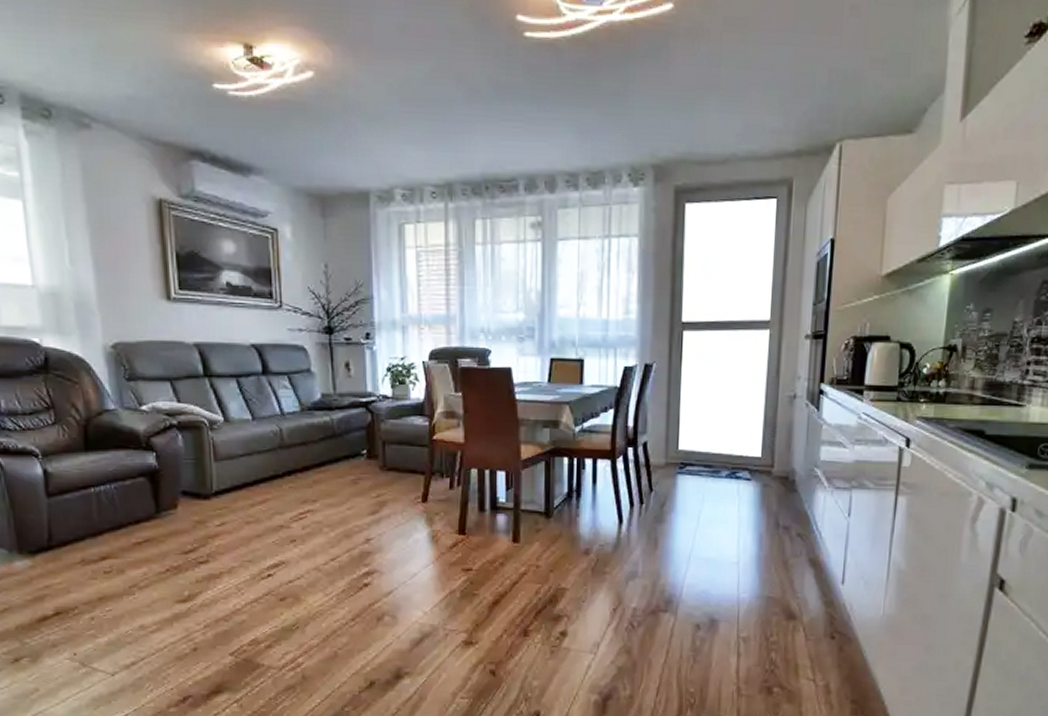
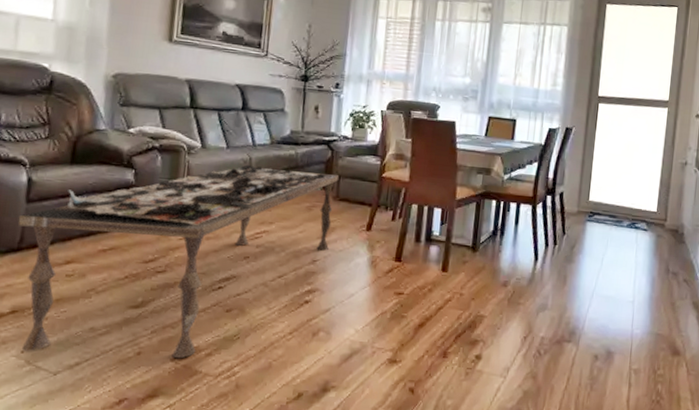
coffee table: none [42,437,384,653] -> present [18,164,340,359]

